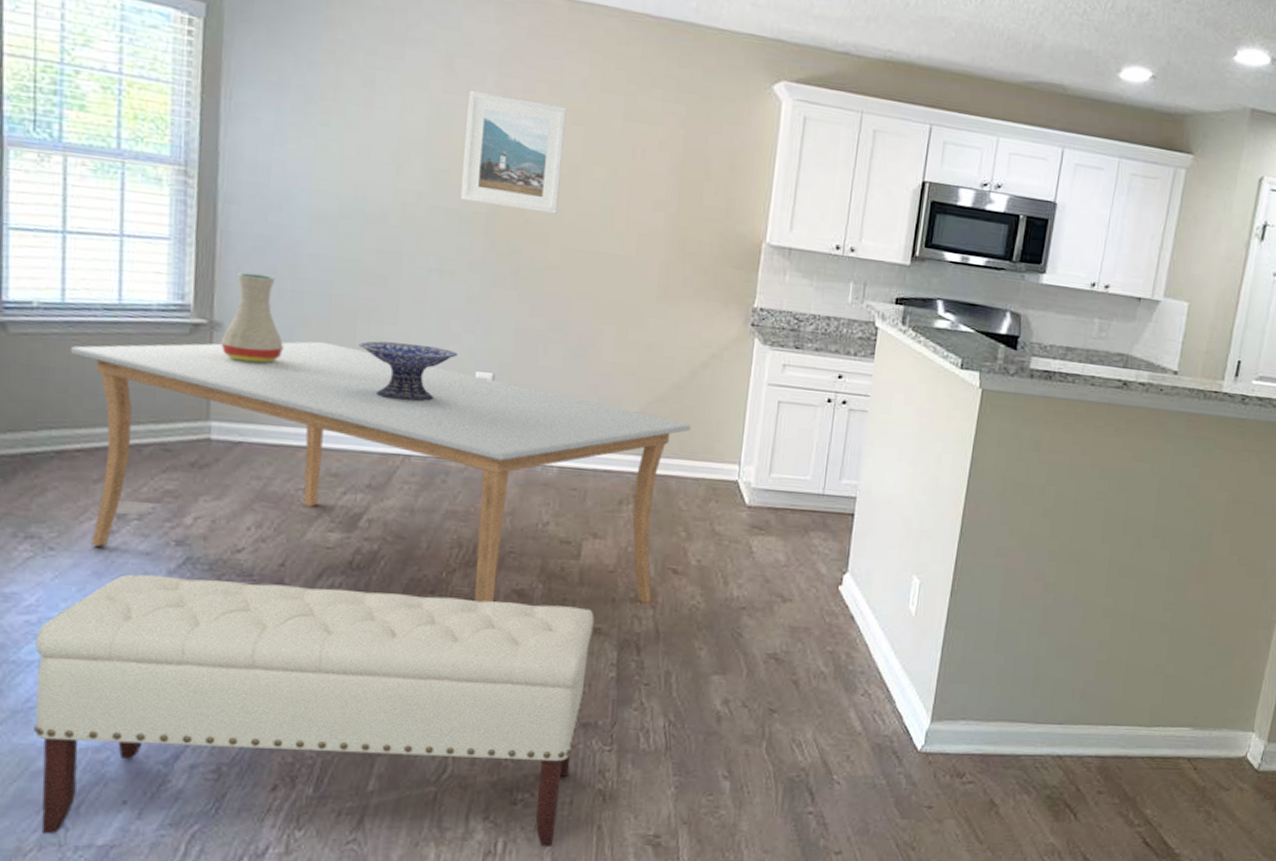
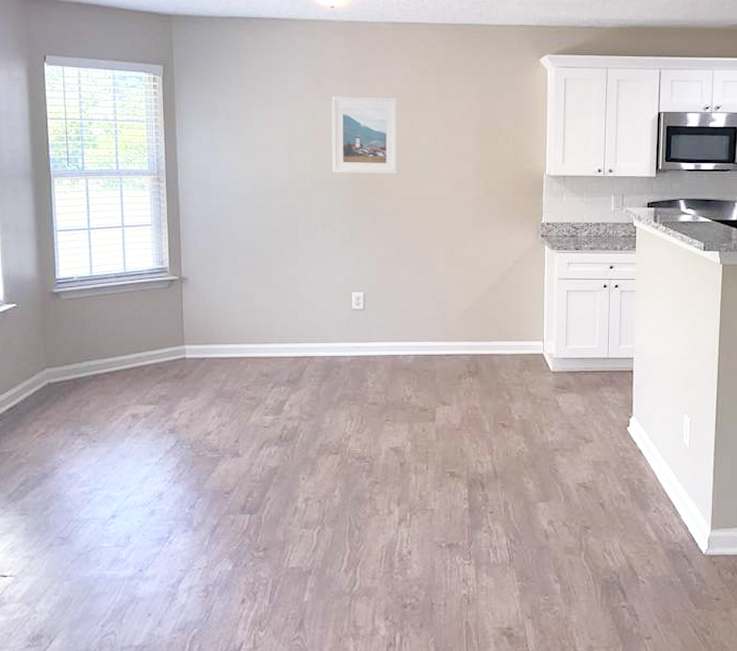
bench: present [34,574,595,848] -> none [89,455,449,639]
dining table: present [69,341,691,603] -> none [97,283,505,458]
vase: present [220,272,283,364] -> none [187,241,226,302]
decorative bowl: present [359,341,458,402] -> none [274,277,339,318]

